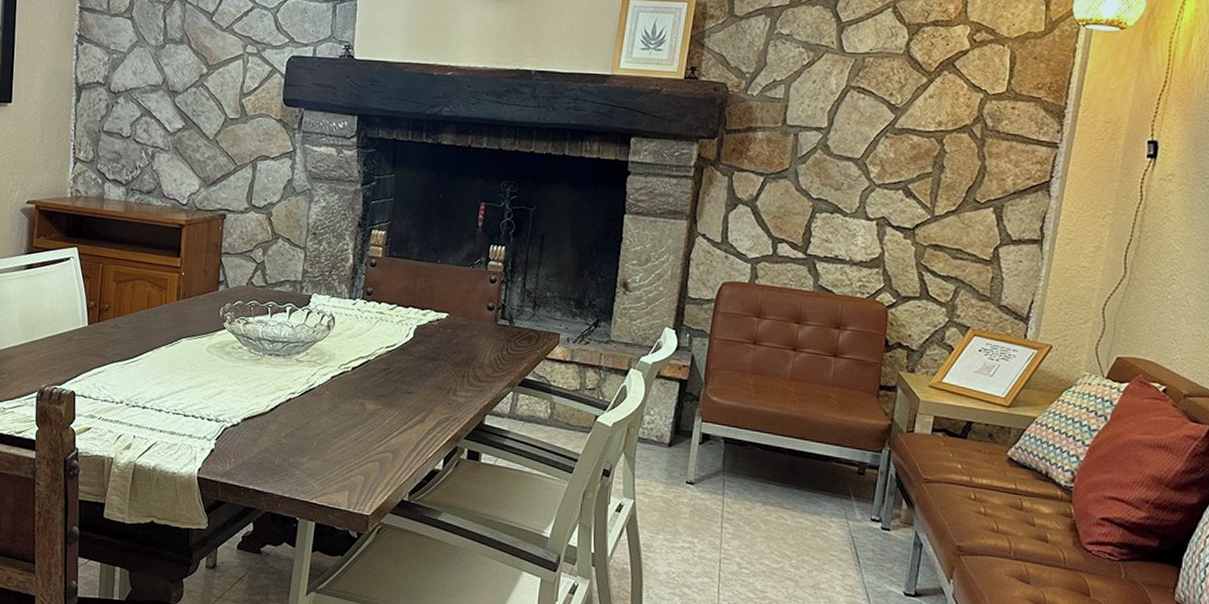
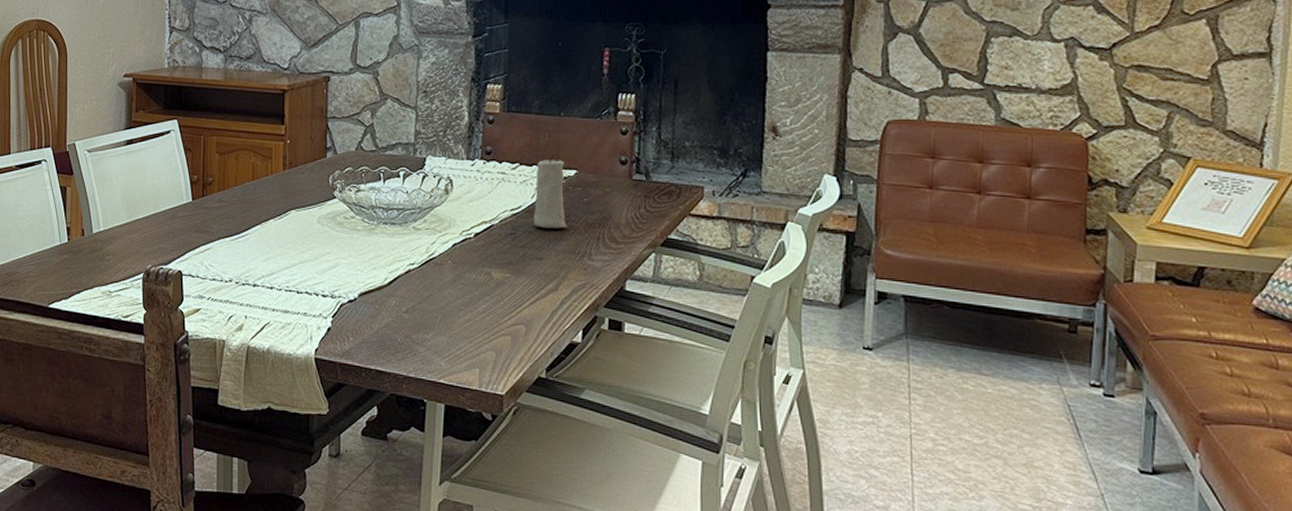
candle: none [406,298,438,366] -> present [533,154,567,229]

